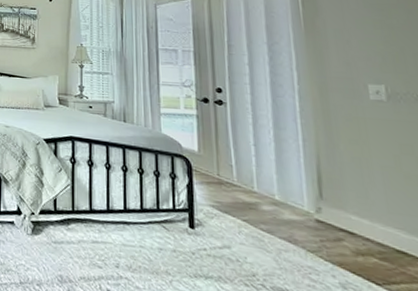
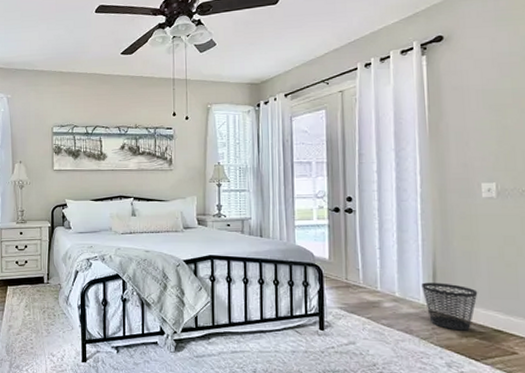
wastebasket: none [305,187,373,248] -> present [421,282,478,331]

